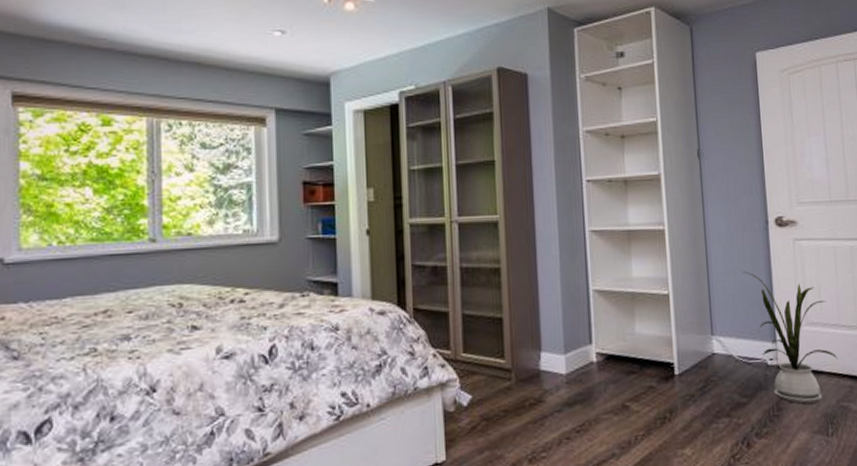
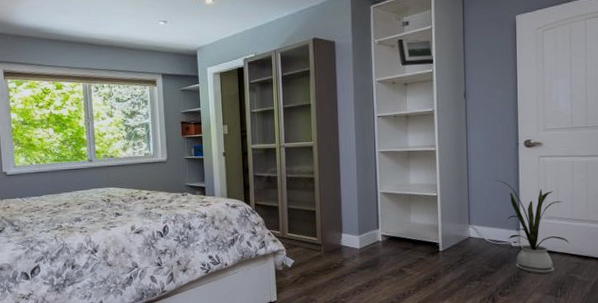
picture frame: none [610,76,660,112] -> present [397,39,435,67]

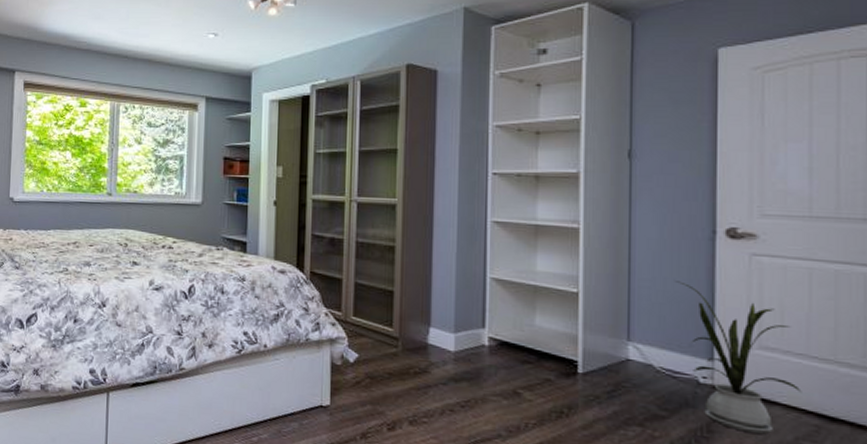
picture frame: present [397,39,435,67] -> none [528,73,585,109]

